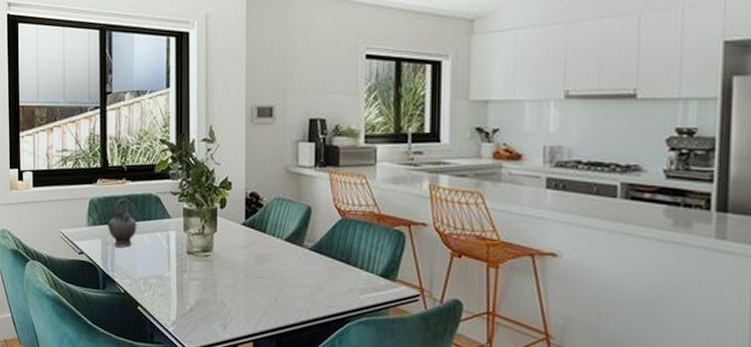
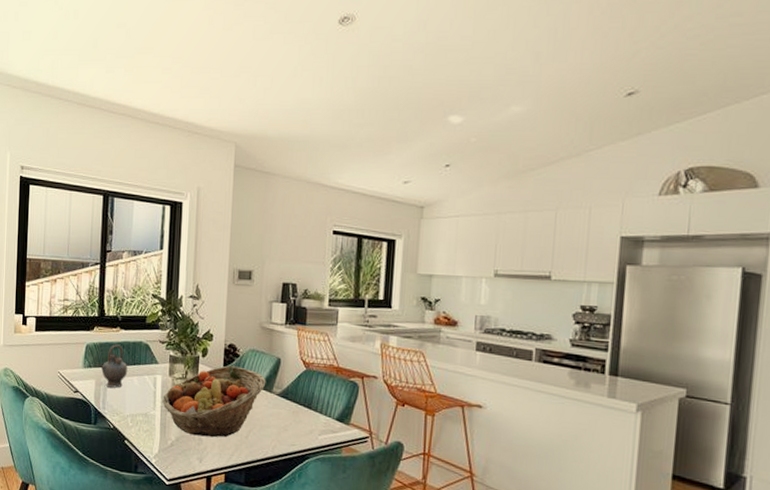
fruit basket: none [178,217,296,301] -> present [162,365,266,438]

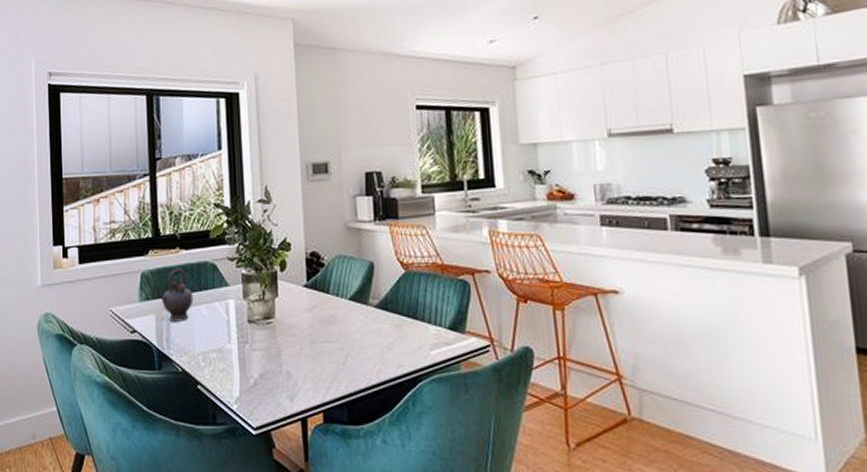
fruit basket: present [162,365,266,438] -> none [238,278,360,369]

